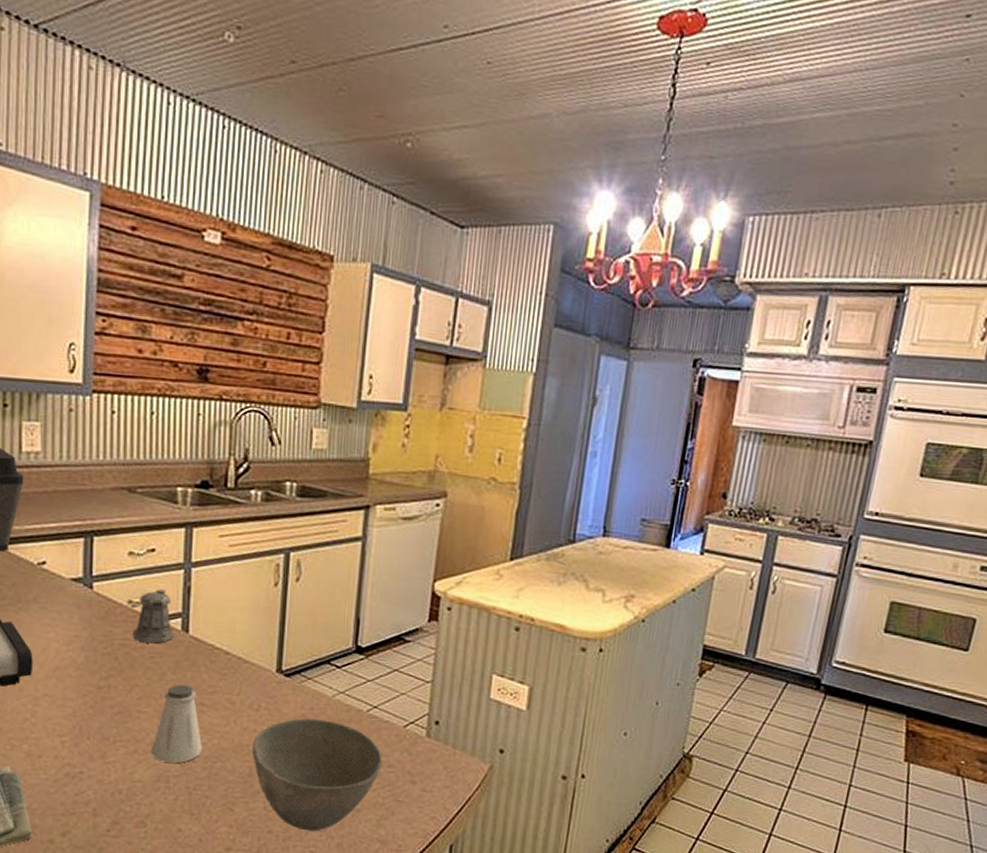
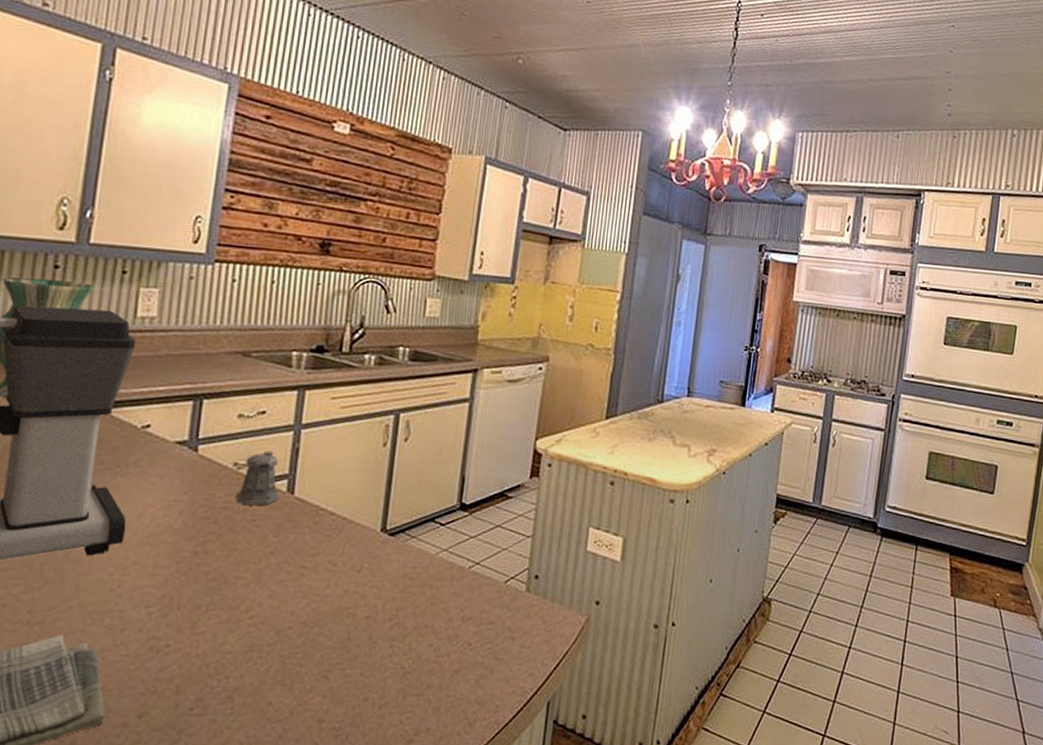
saltshaker: present [150,684,202,763] -> none [244,547,300,630]
bowl: present [251,718,382,832] -> none [351,578,483,696]

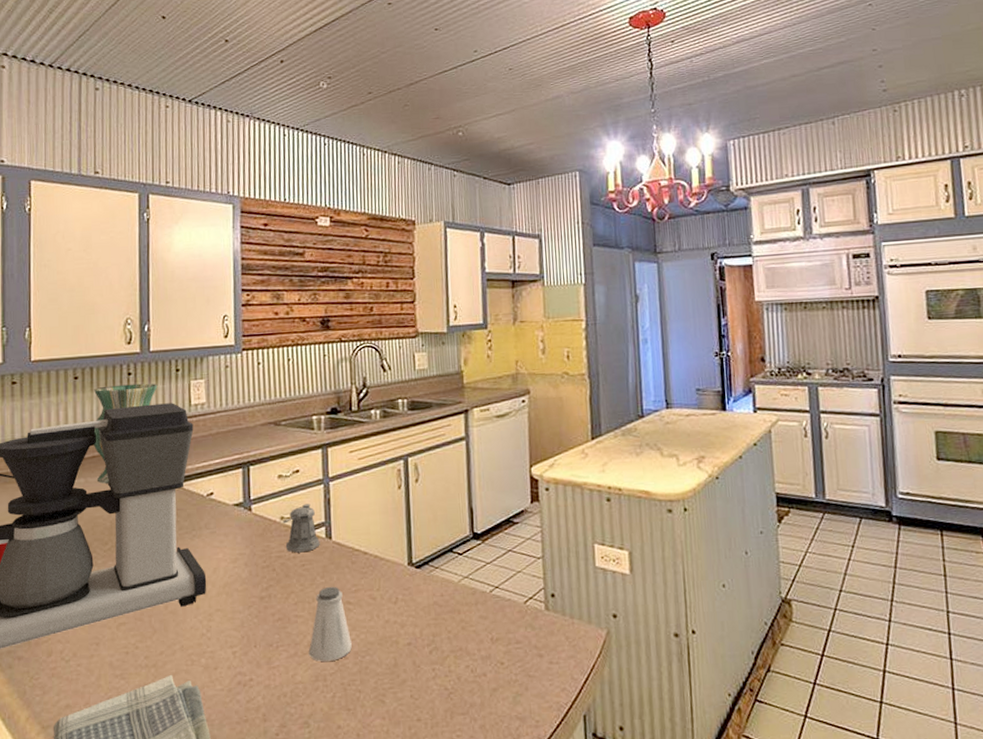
saltshaker: none [244,547,300,630] -> present [308,586,352,661]

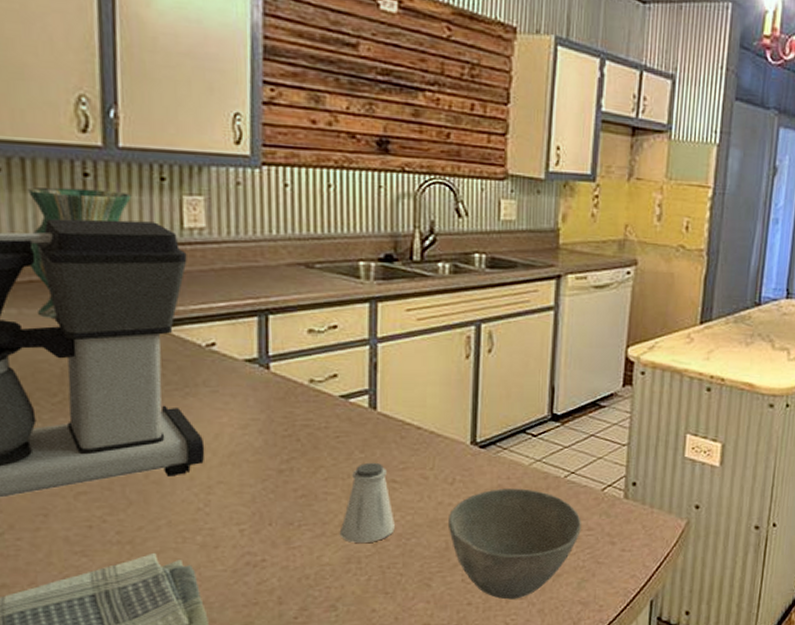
pepper shaker: present [283,504,320,553] -> none [312,366,361,423]
bowl: none [394,604,510,715] -> present [447,488,581,600]

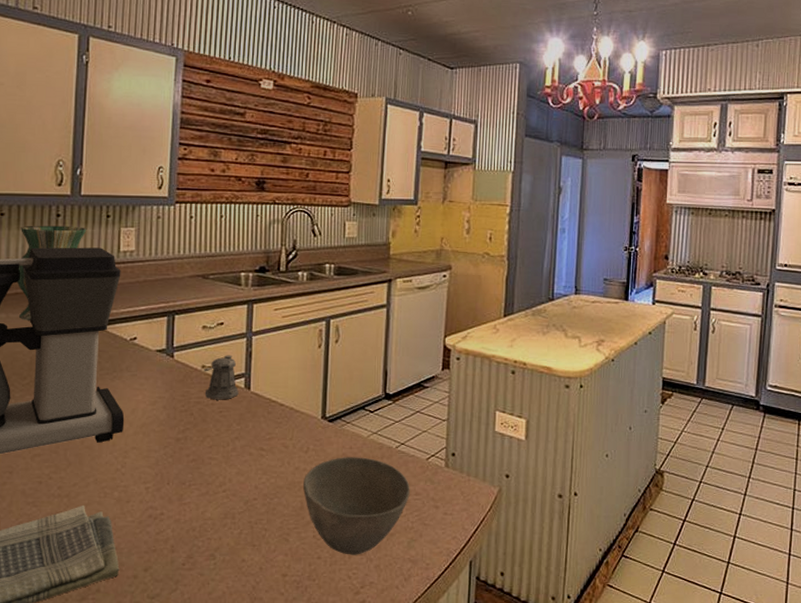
pepper shaker: none [312,366,361,423] -> present [204,355,239,400]
saltshaker: present [339,462,395,543] -> none [219,433,262,501]

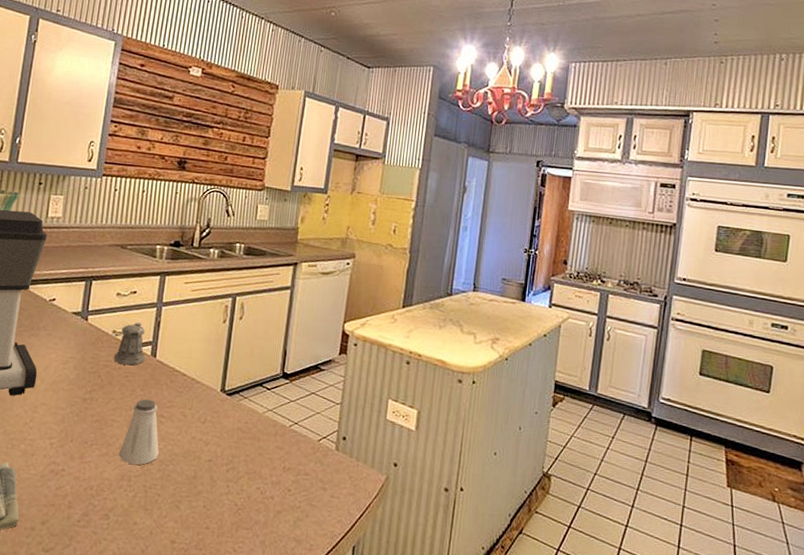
saltshaker: none [219,433,262,501] -> present [118,398,159,465]
bowl: present [302,457,410,555] -> none [197,431,300,529]

